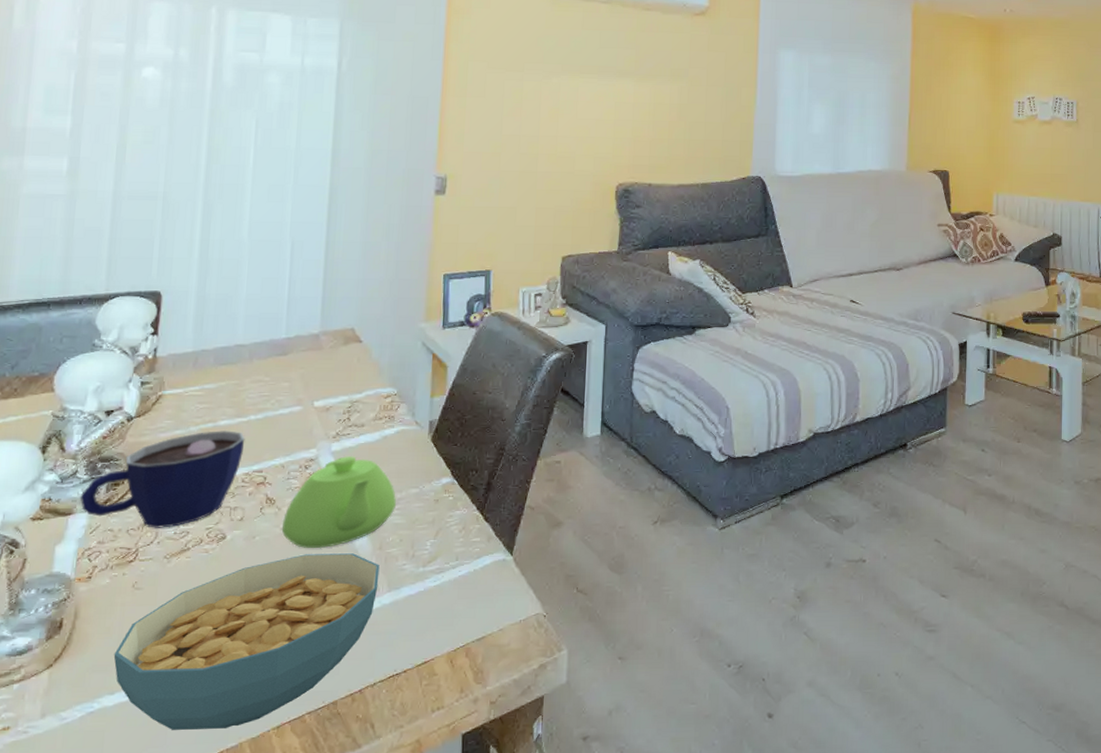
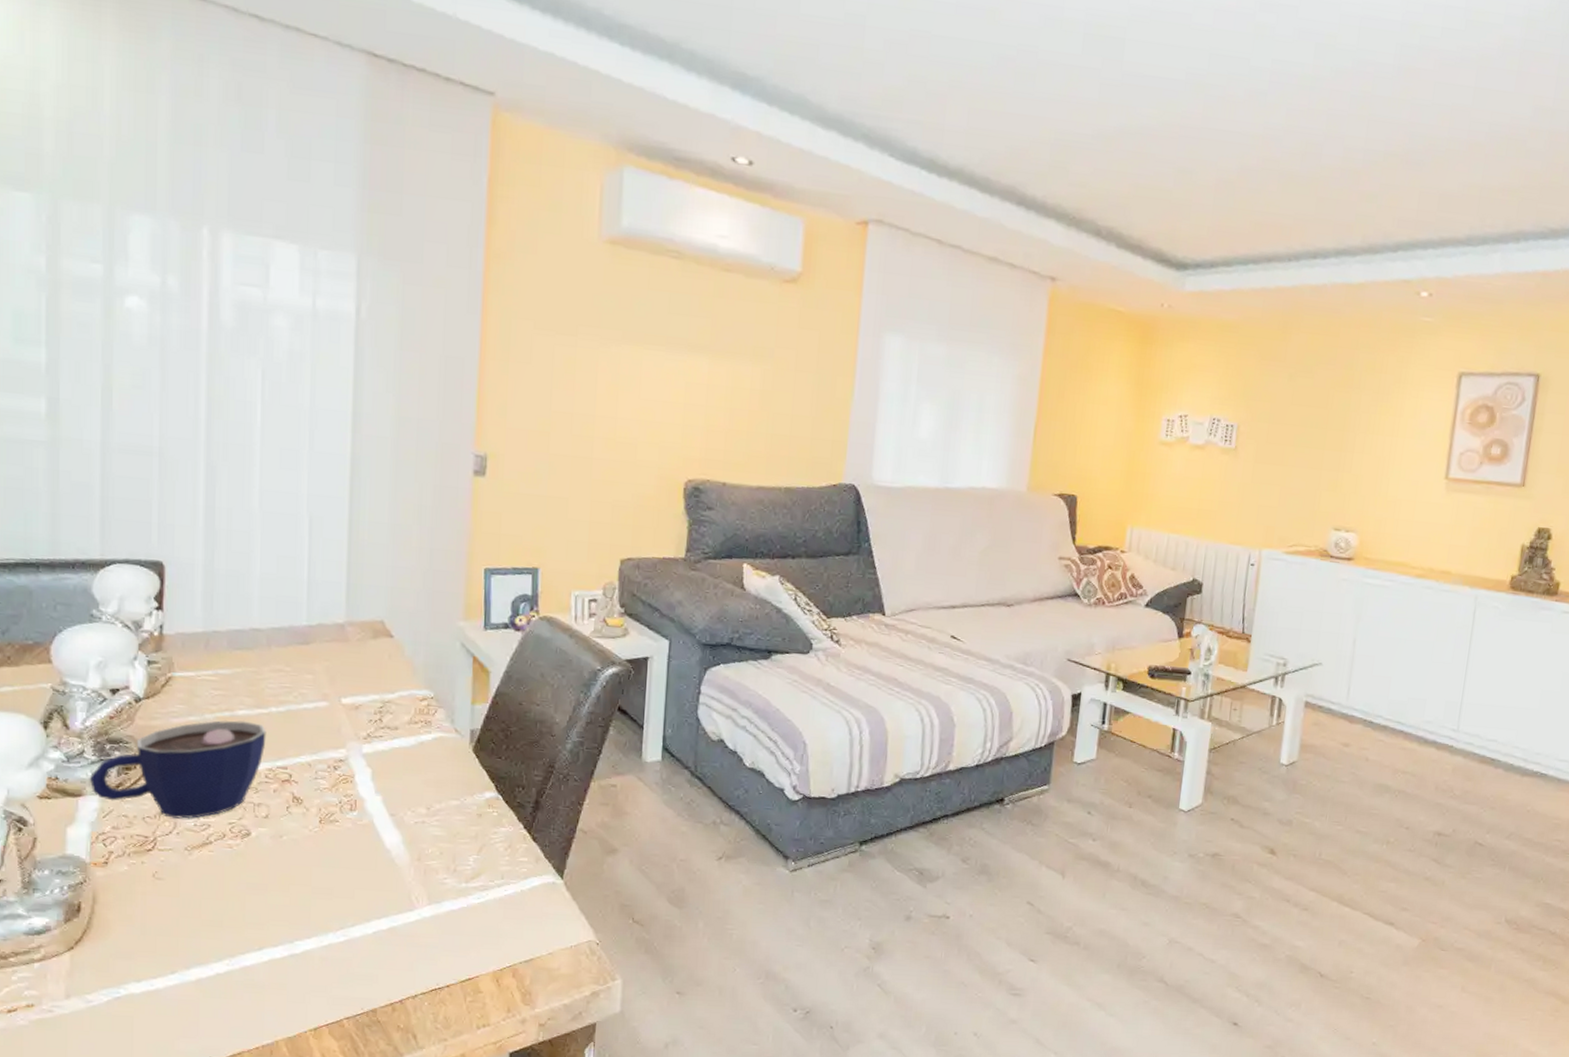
cereal bowl: present [113,553,380,730] -> none [137,858,419,1026]
teapot: present [281,456,396,549] -> none [310,760,435,855]

